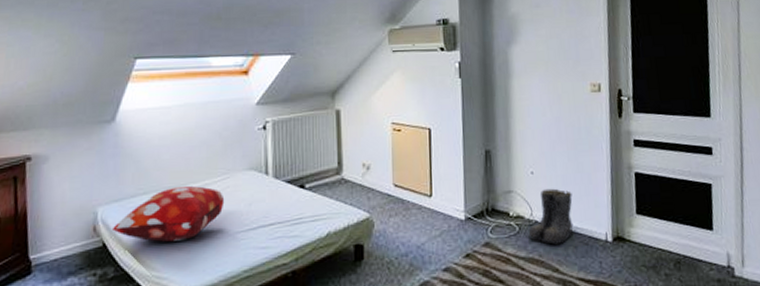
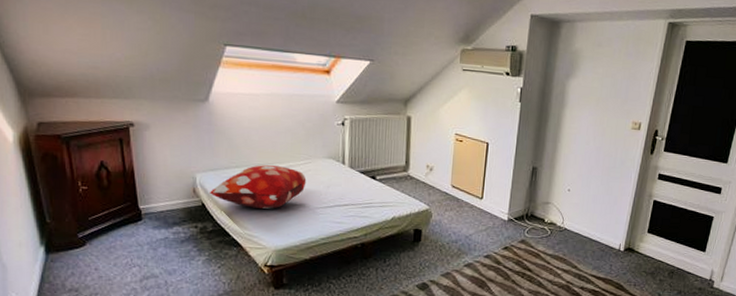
boots: present [528,188,574,245] -> none [557,204,599,248]

